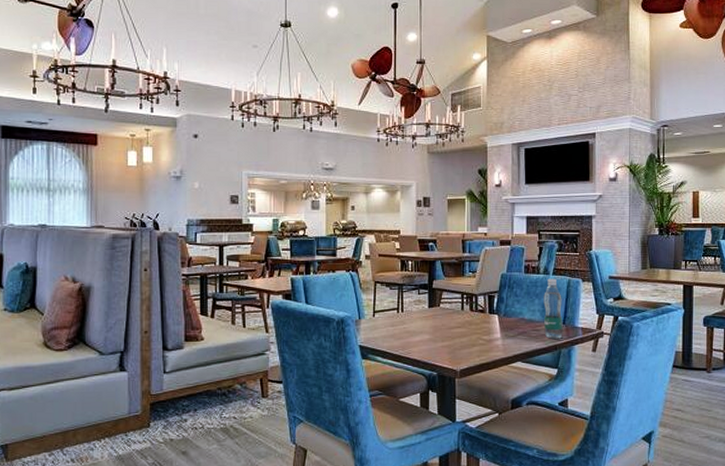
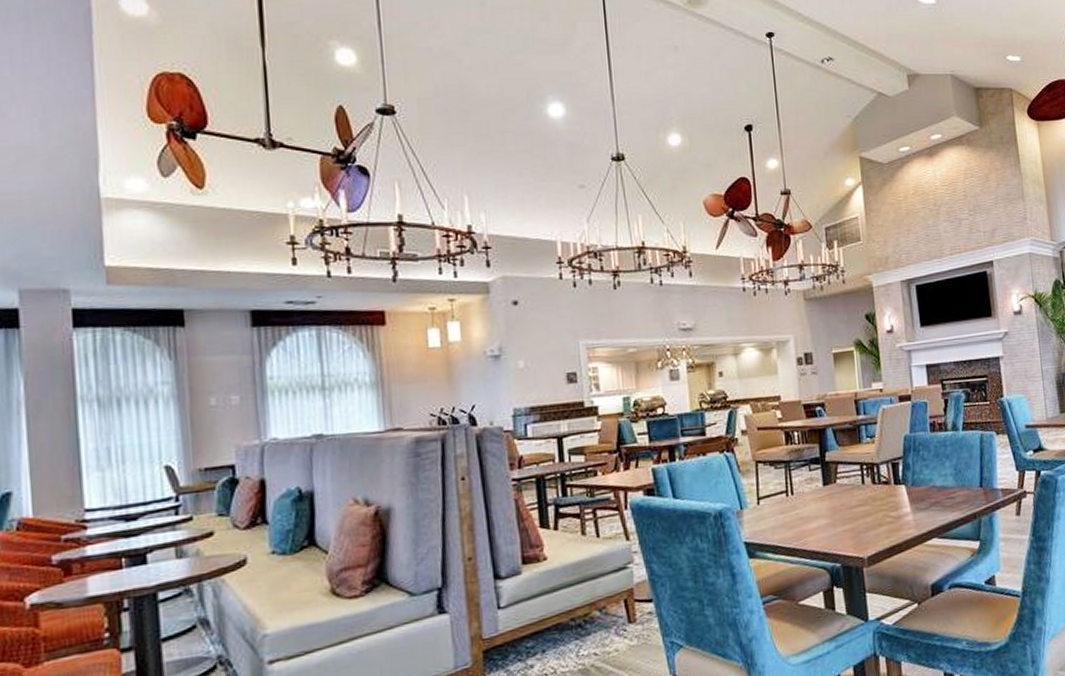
bottle: present [543,278,563,339] -> none [954,434,981,507]

